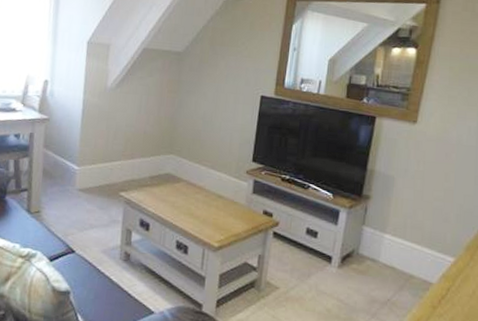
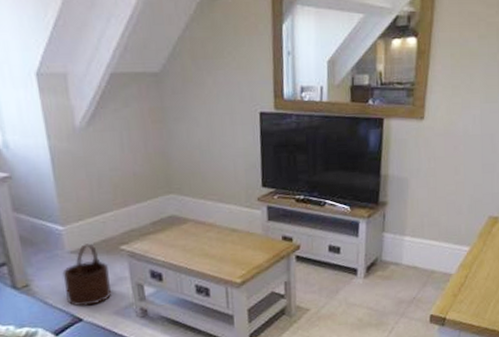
wooden bucket: none [66,185,106,241] -> present [62,244,112,307]

